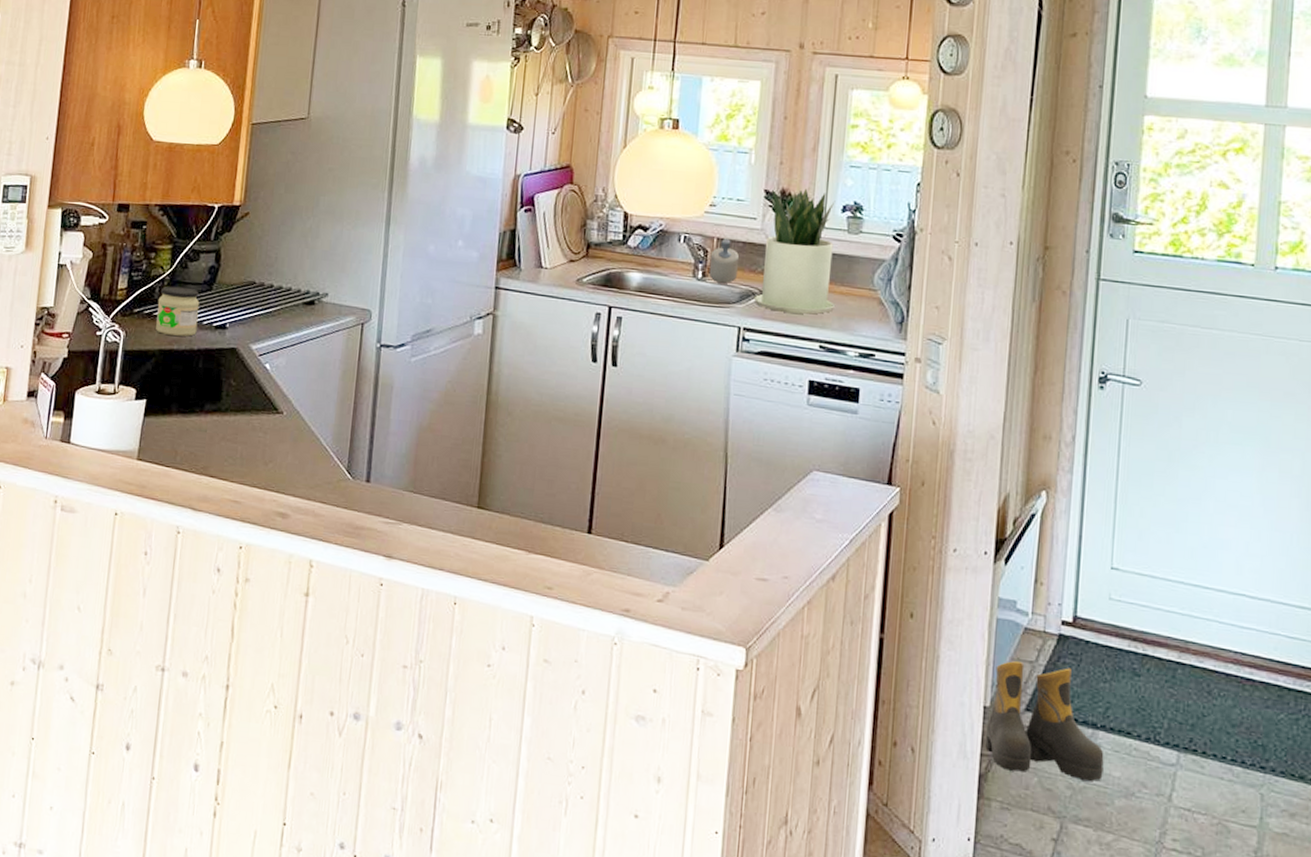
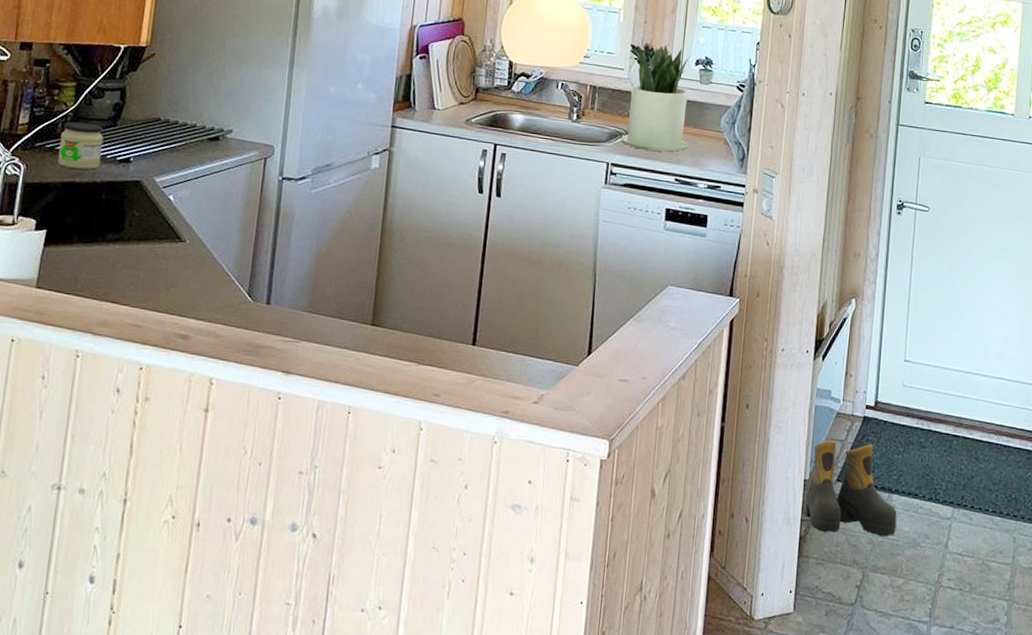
soap dispenser: present [708,239,740,284] -> none [582,86,609,126]

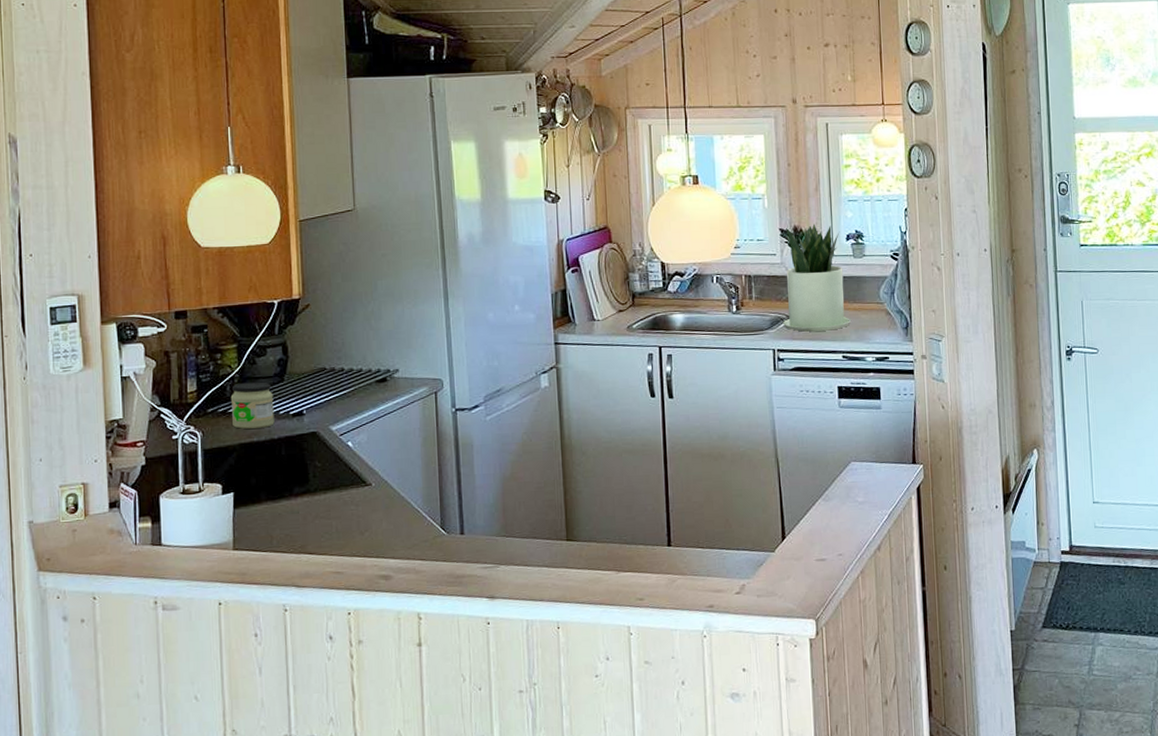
boot: present [805,441,897,536] -> none [1014,587,1107,678]

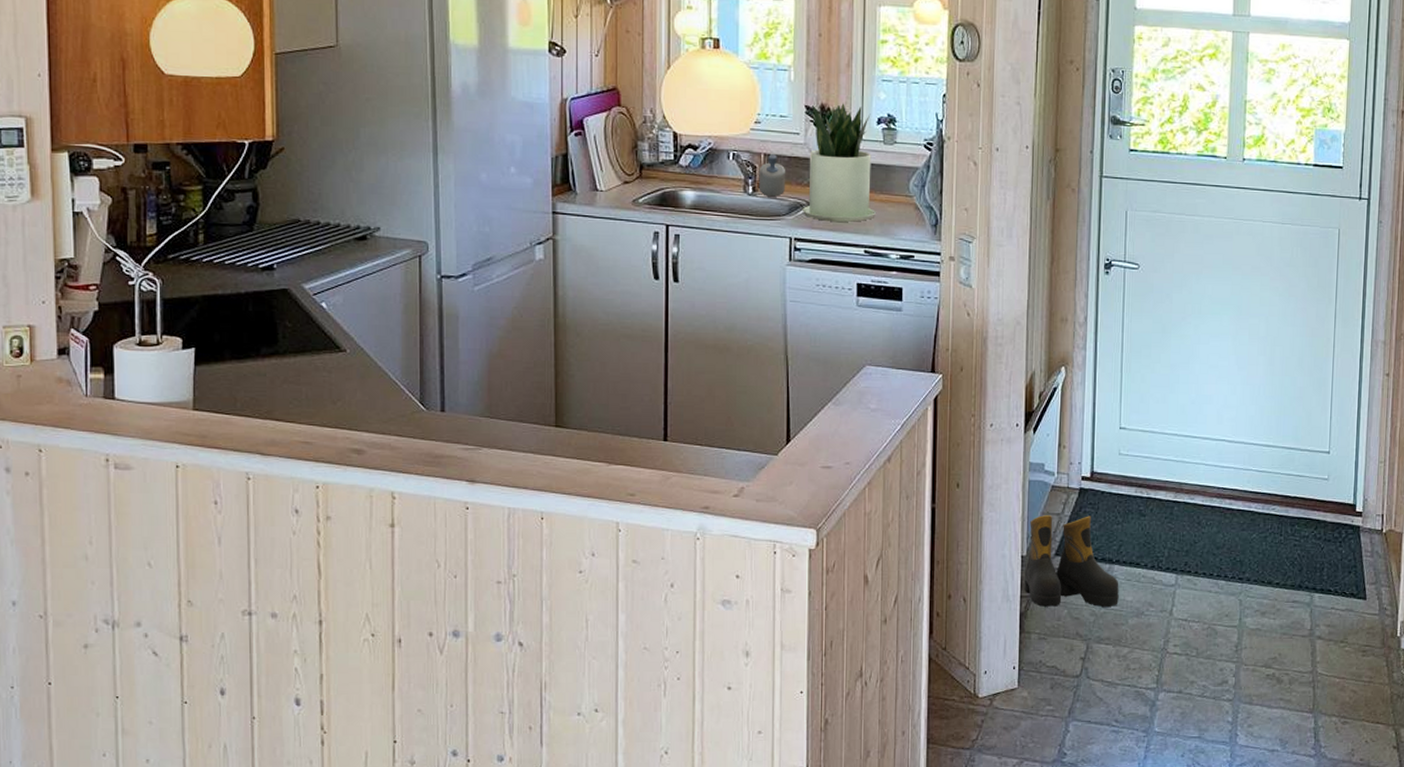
jar: present [230,382,275,430] -> none [194,228,242,281]
soap dispenser: none [741,275,767,315] -> present [758,154,786,198]
boot: none [1014,587,1107,678] -> present [1024,515,1119,607]

